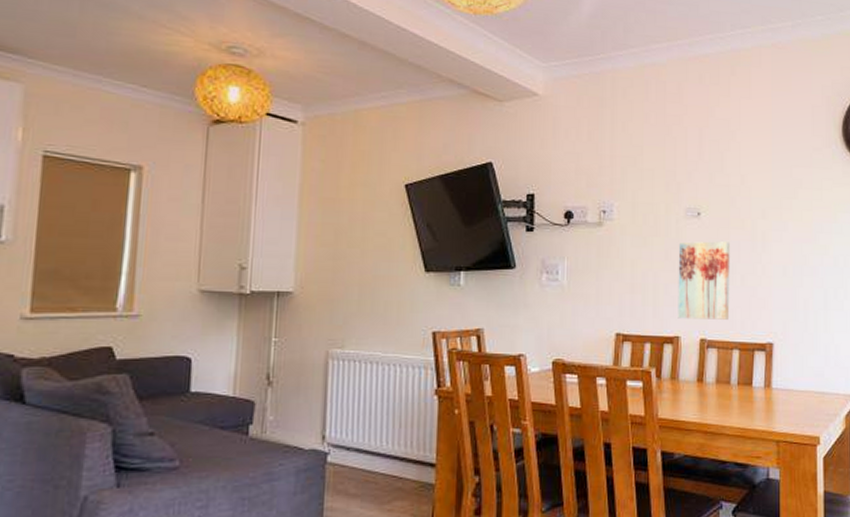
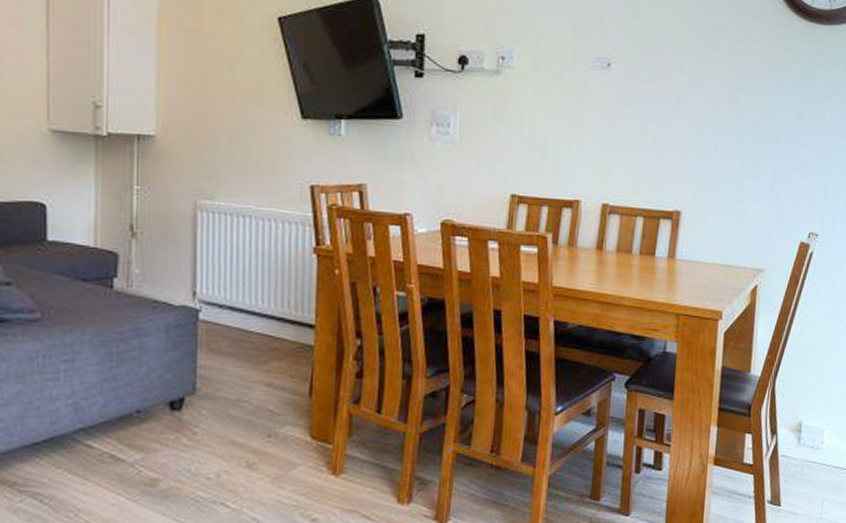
wall art: present [678,241,730,320] -> none [579,96,641,184]

